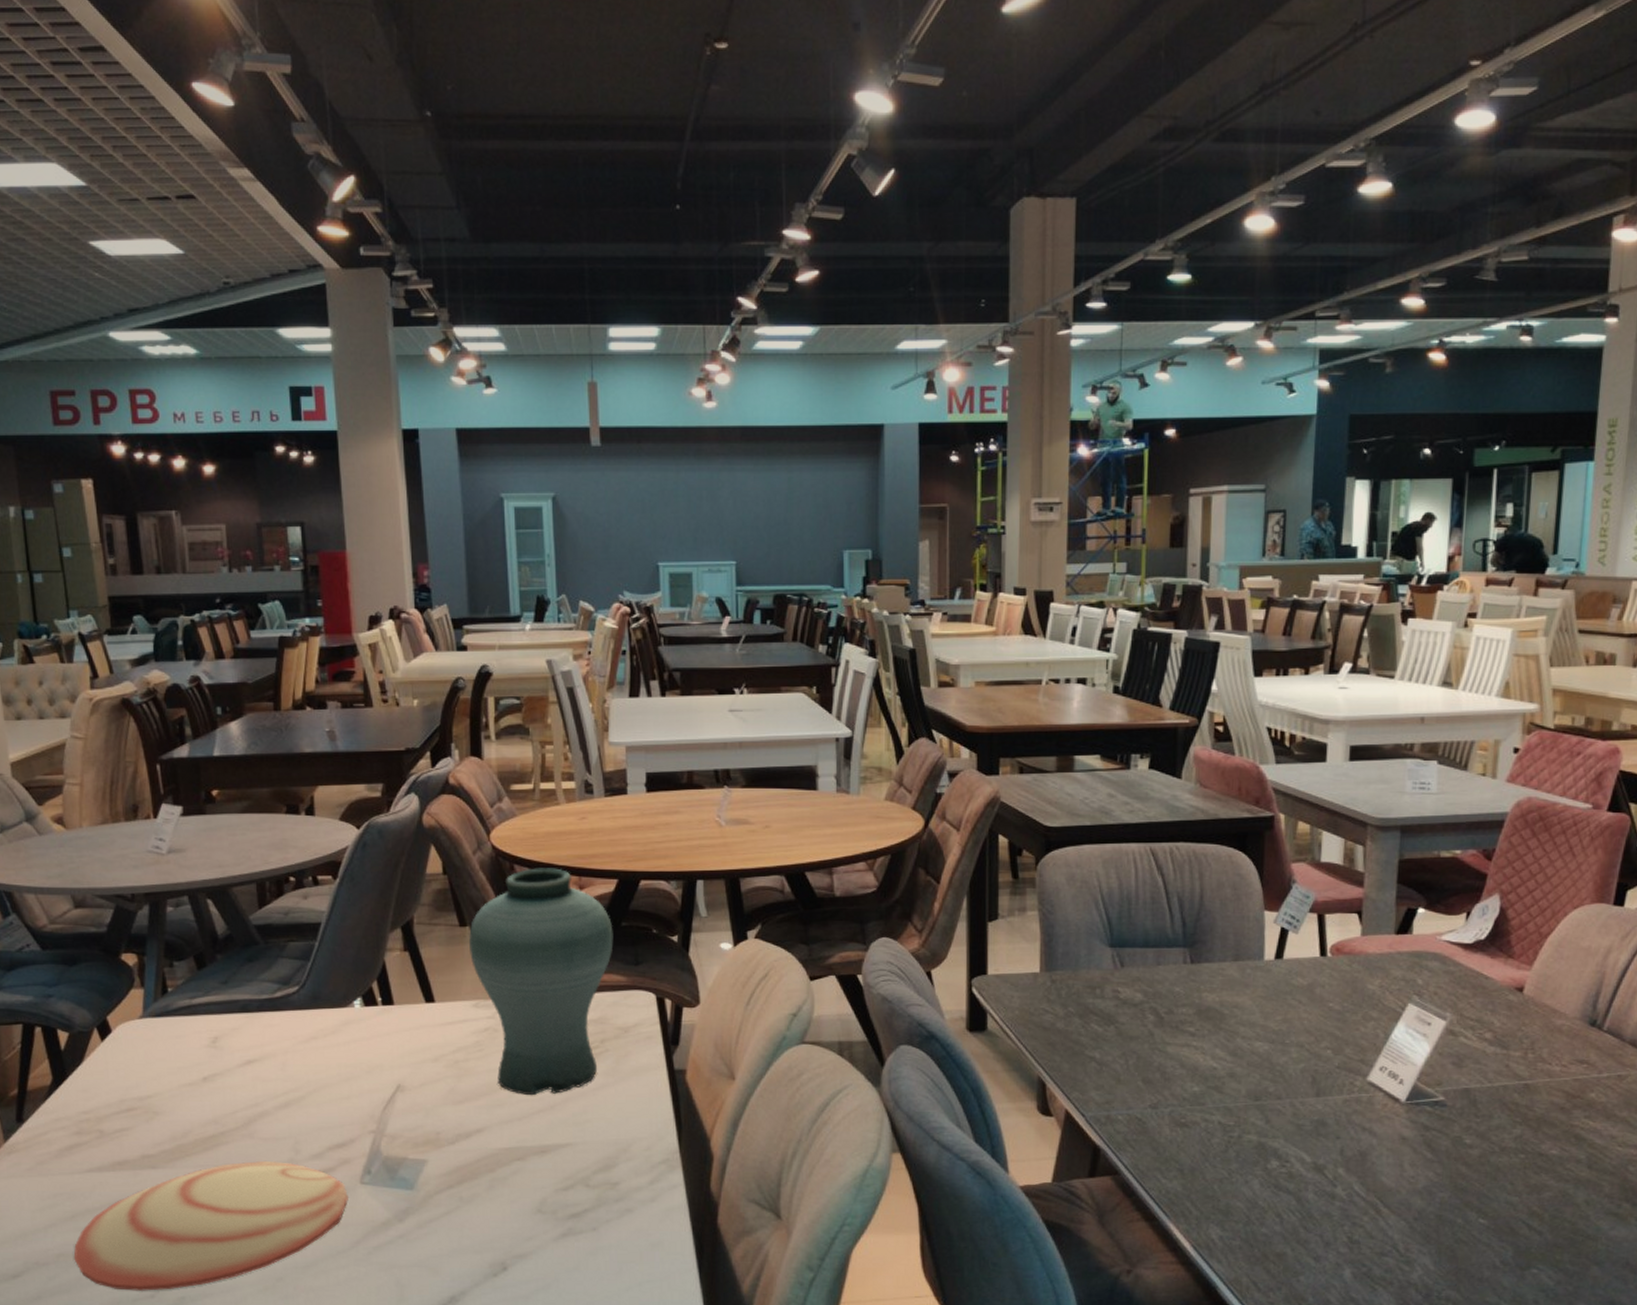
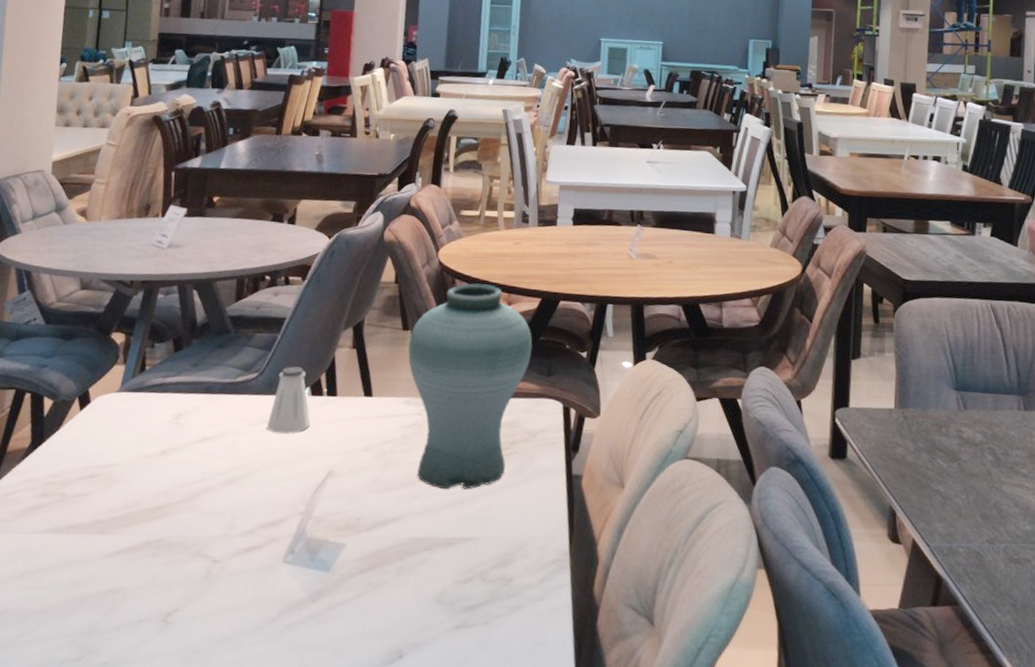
plate: present [73,1160,348,1291] -> none [15,533,271,654]
saltshaker: none [318,976,368,1049] -> present [267,366,310,434]

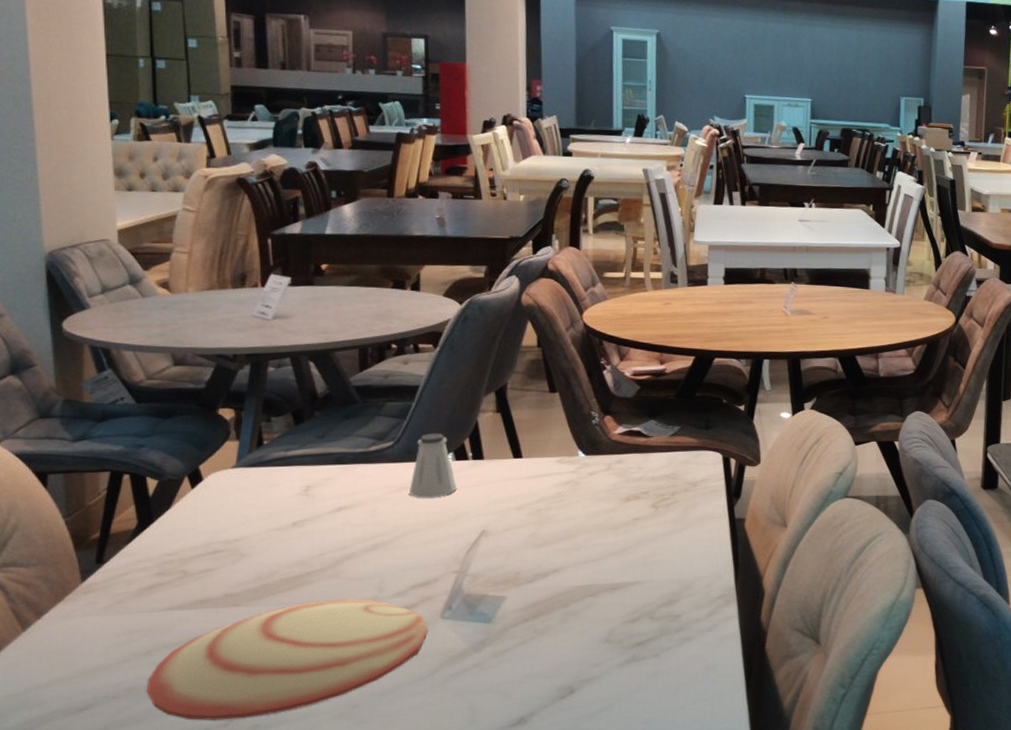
plate: none [15,533,271,654] -> present [146,598,428,720]
vase: present [408,283,533,490] -> none [557,344,689,539]

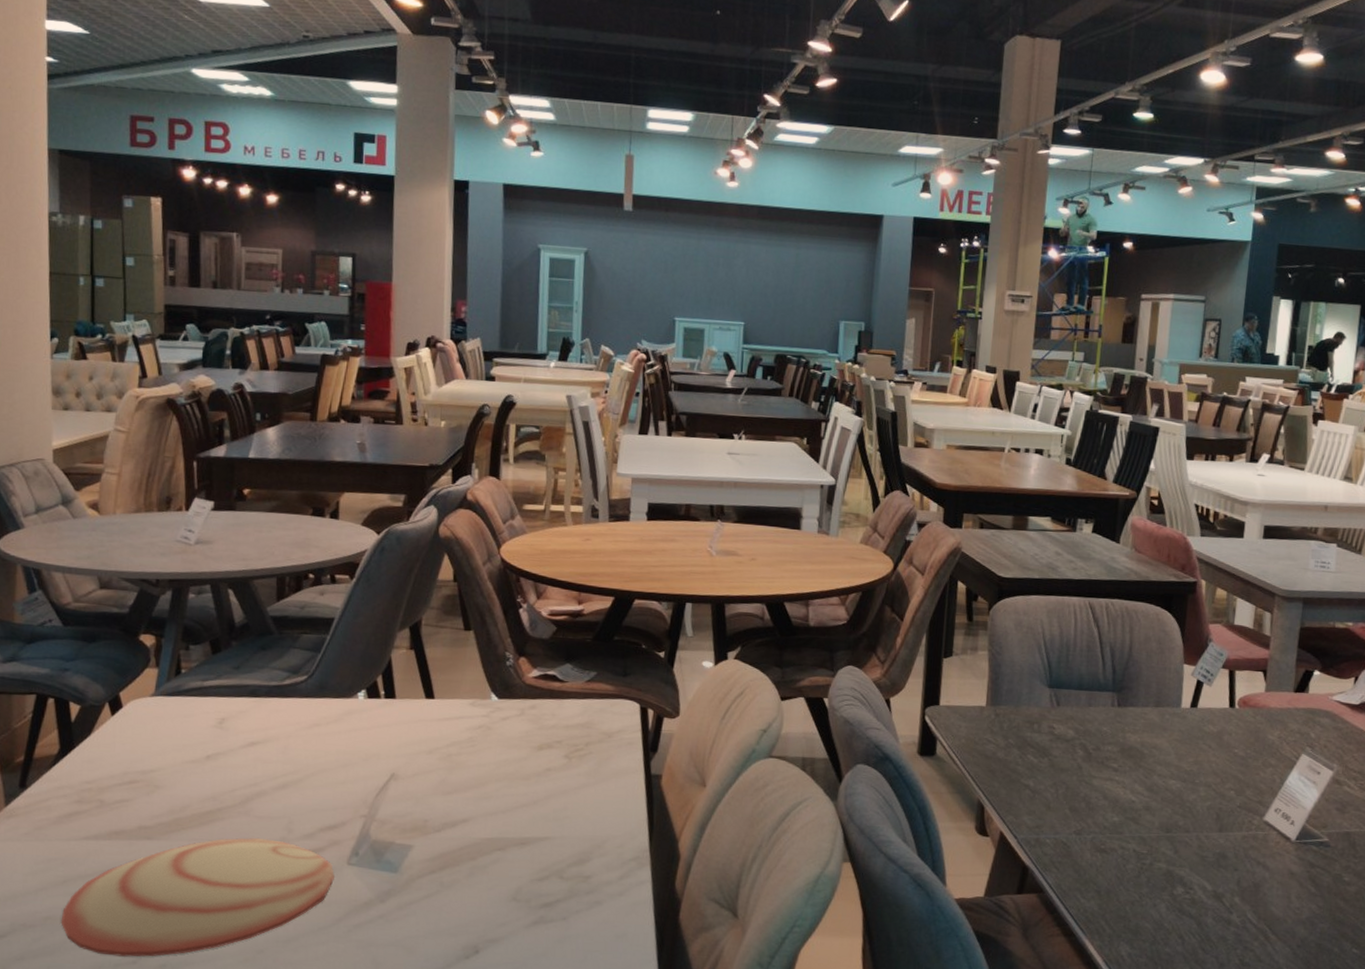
saltshaker: present [409,433,457,498] -> none [321,668,368,737]

